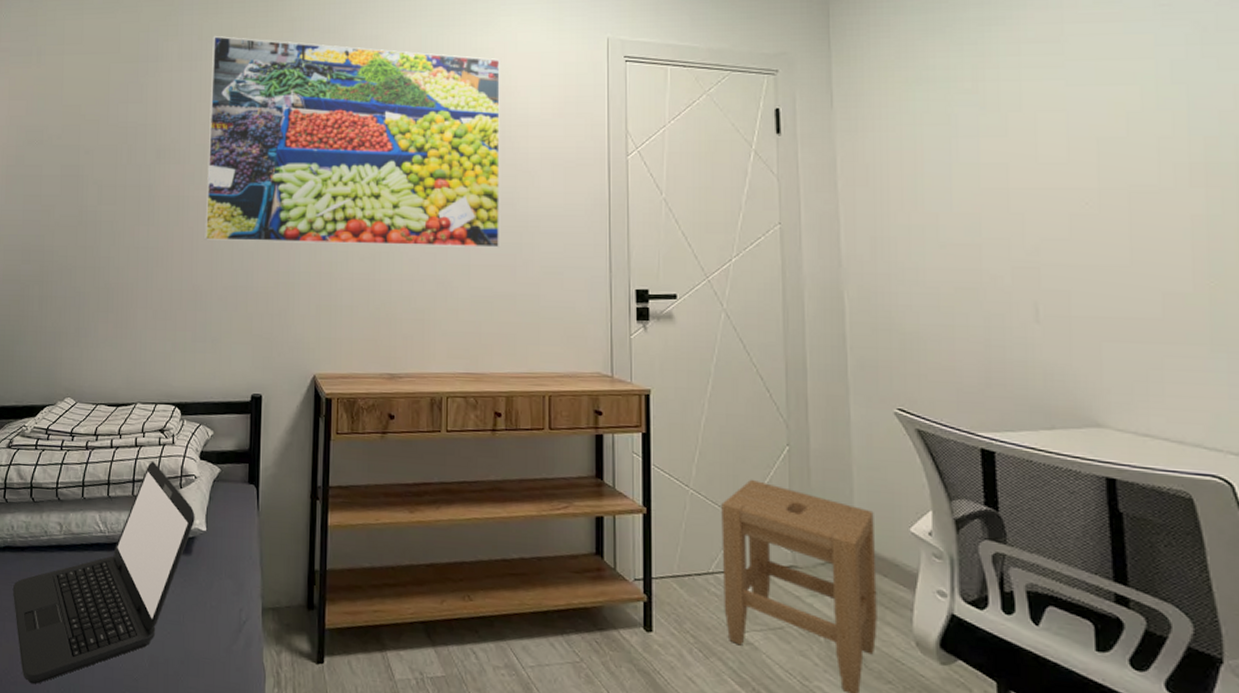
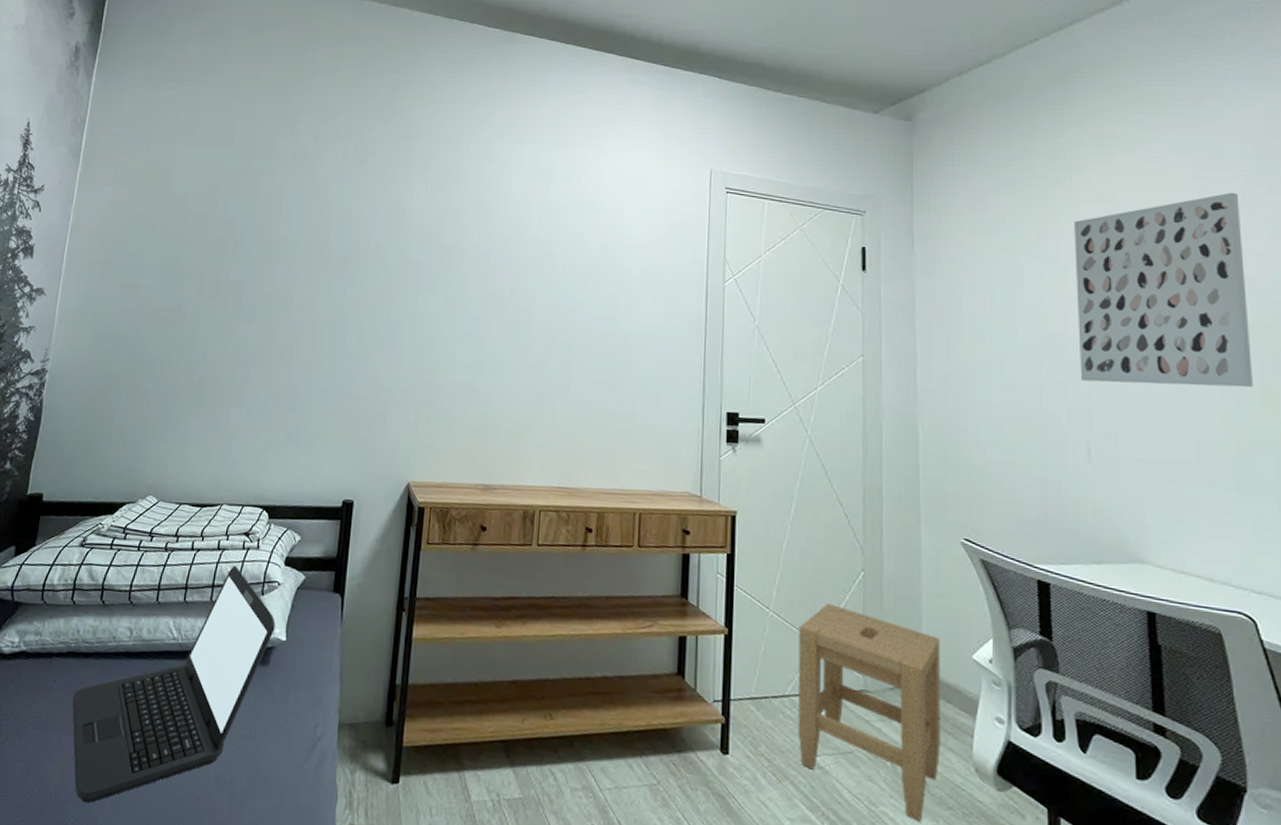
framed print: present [205,35,500,248] -> none [306,137,609,364]
wall art: none [1016,18,1228,237] -> present [1074,192,1253,388]

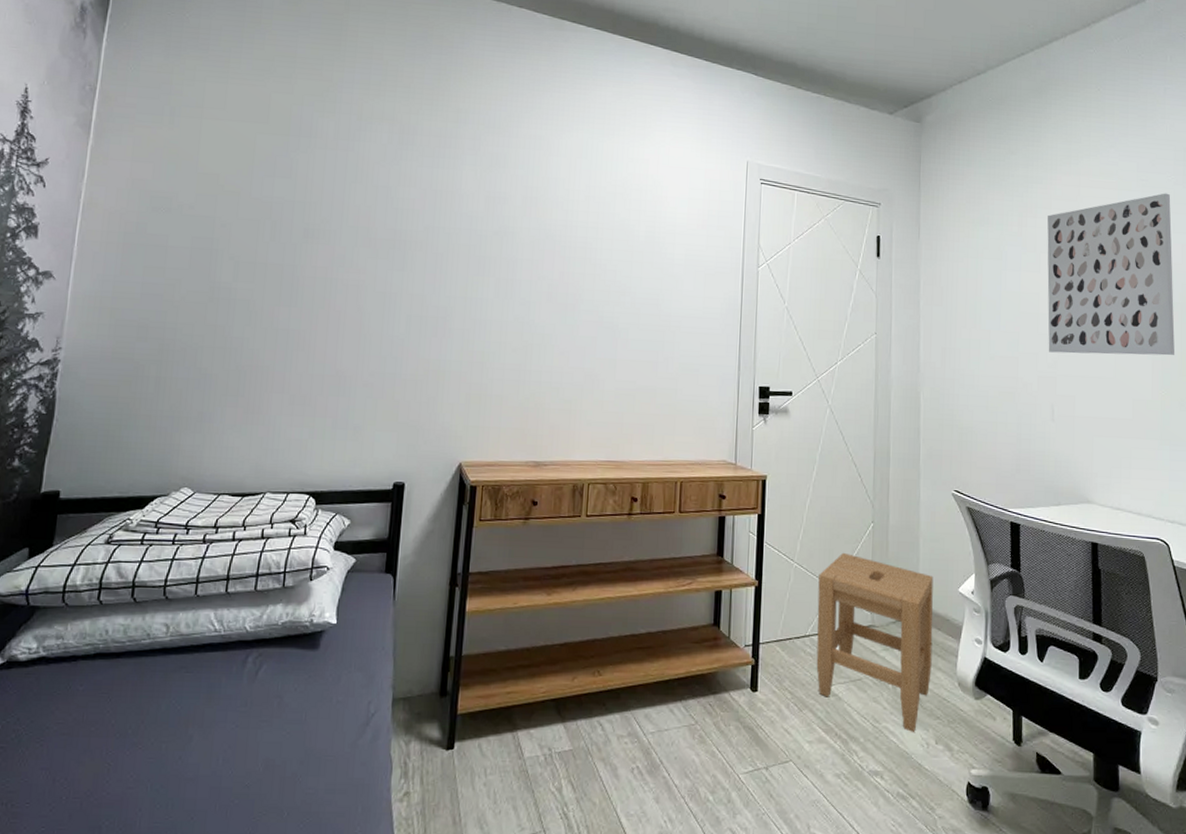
laptop: present [72,565,276,804] -> none [102,553,325,804]

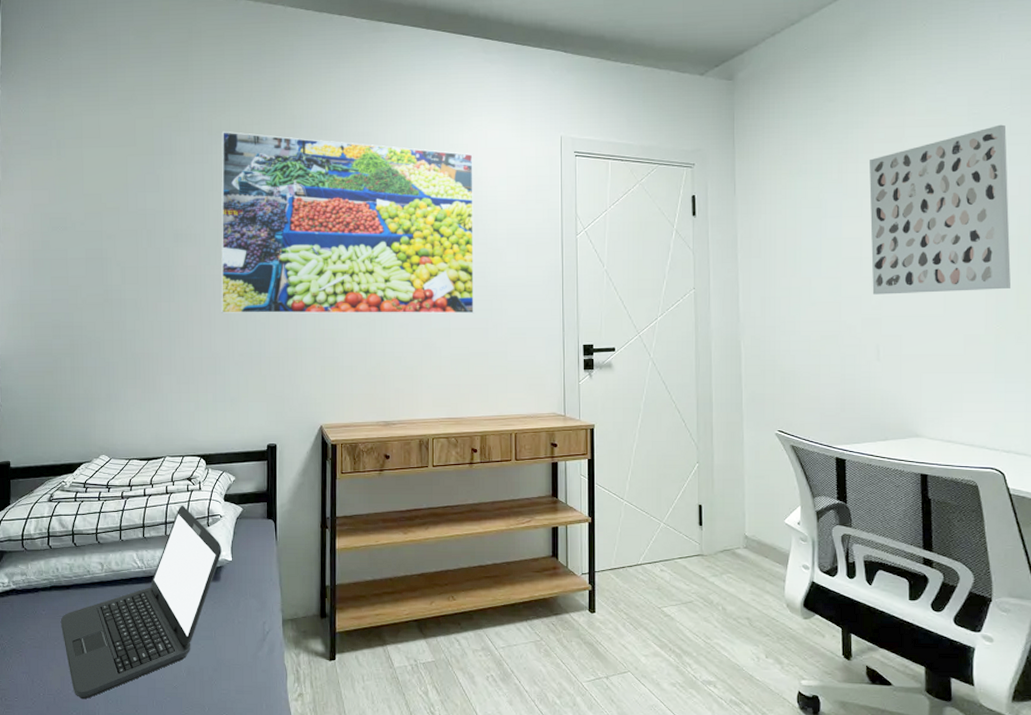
laptop: none [102,553,325,804] -> present [61,505,222,700]
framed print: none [352,117,654,345] -> present [221,131,474,314]
stool: present [816,552,933,733] -> none [648,490,760,649]

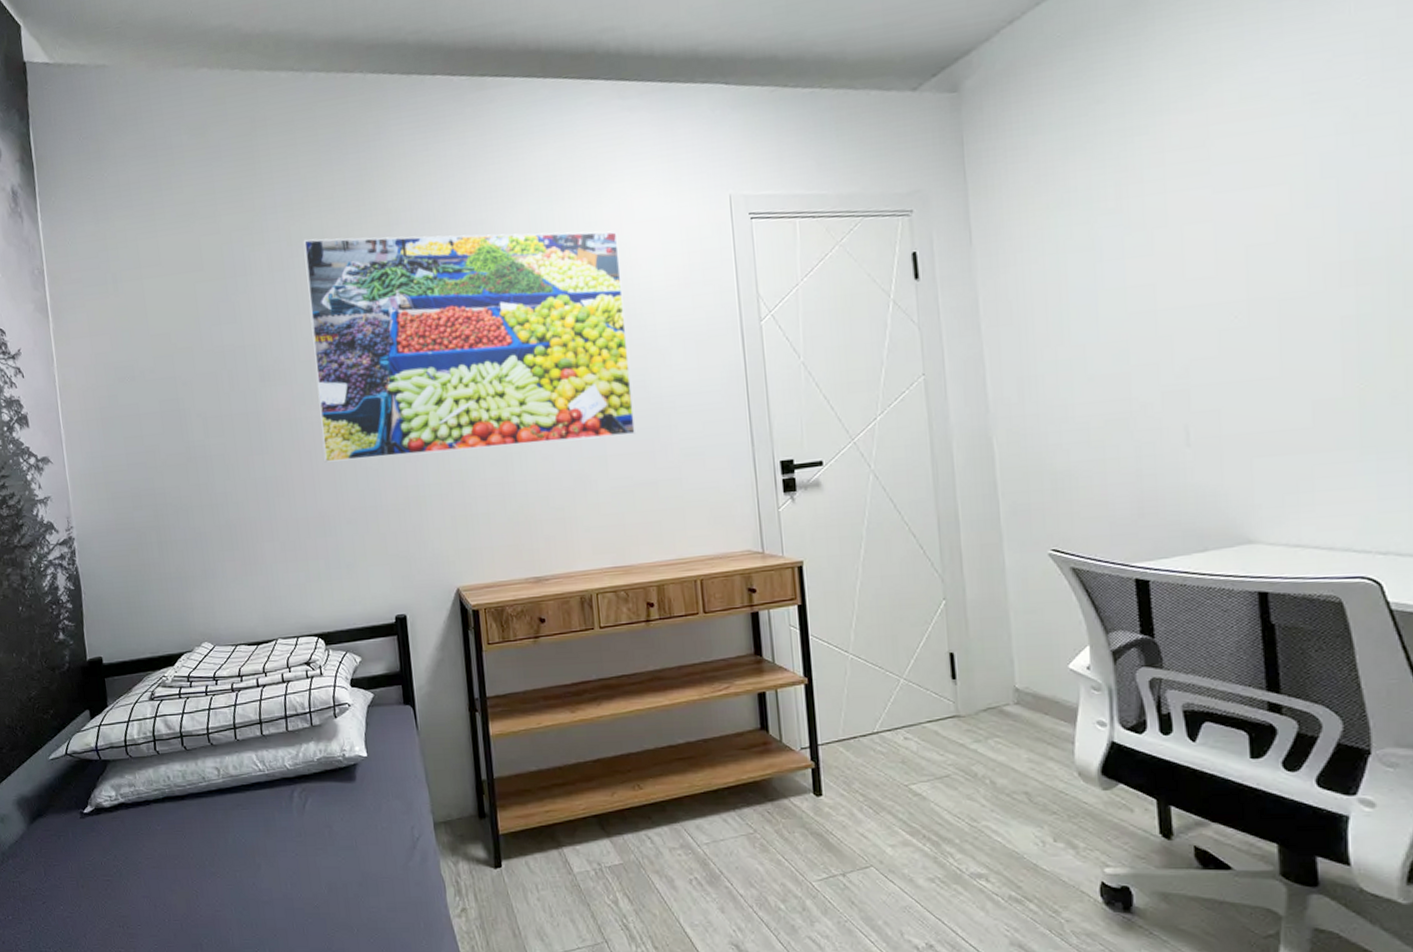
laptop: present [61,505,222,700] -> none [179,694,355,925]
wall art: present [869,124,1011,295] -> none [1160,103,1378,359]

